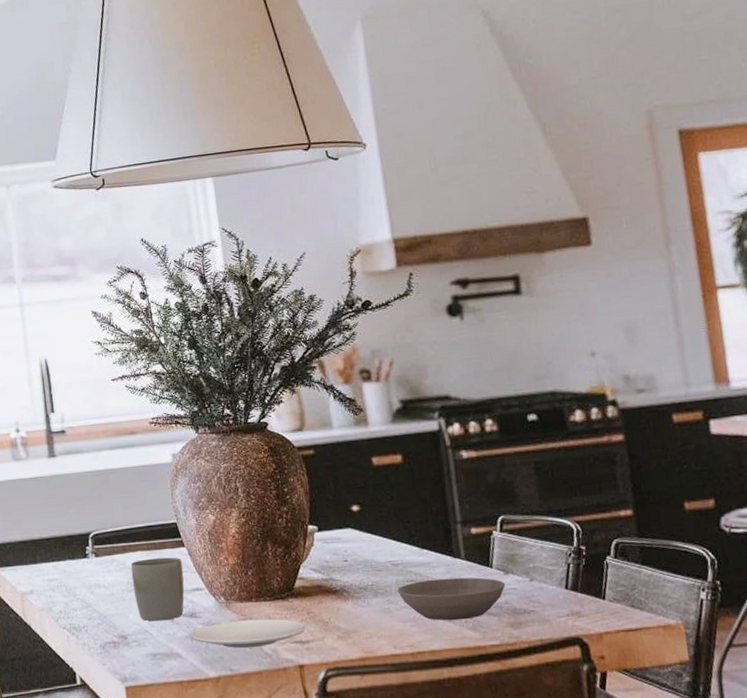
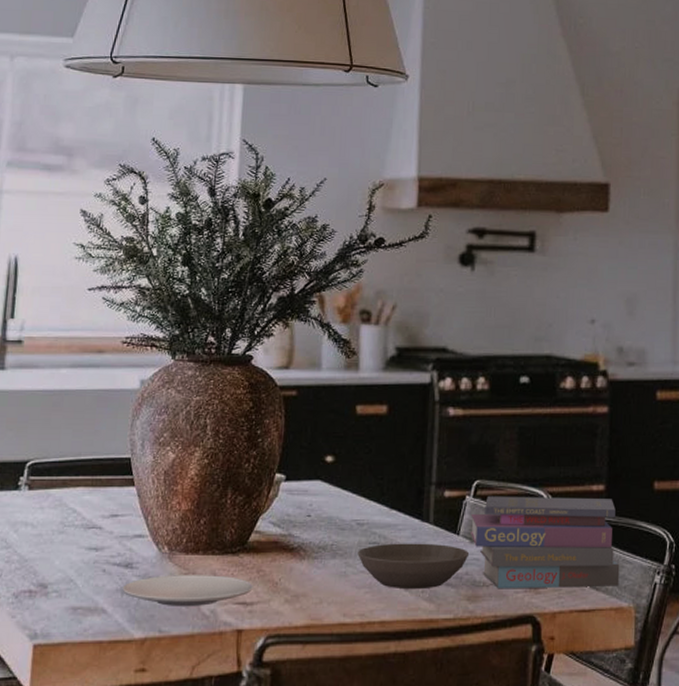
mug: present [130,557,185,622] -> none [65,496,129,570]
books: none [501,522,664,615] -> present [471,496,620,589]

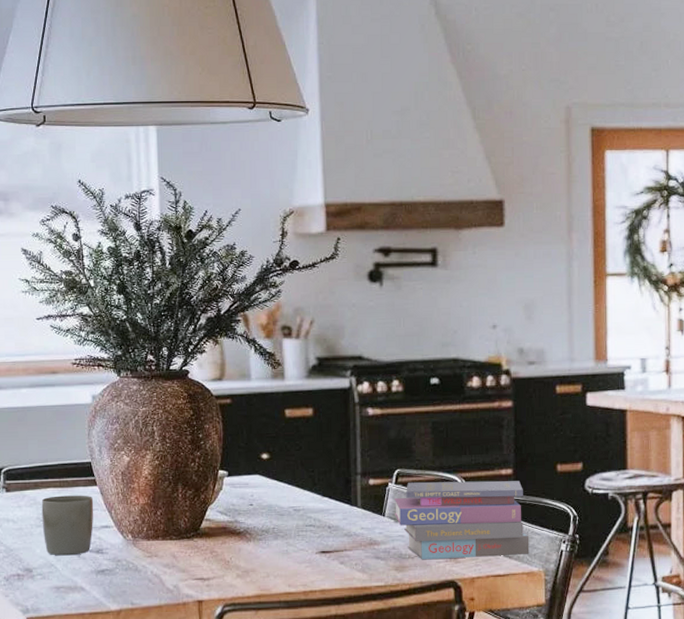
mug: none [65,496,129,570] -> present [41,495,94,556]
plate: present [122,575,253,607] -> none [96,556,208,584]
bowl: present [357,543,470,590] -> none [296,524,395,563]

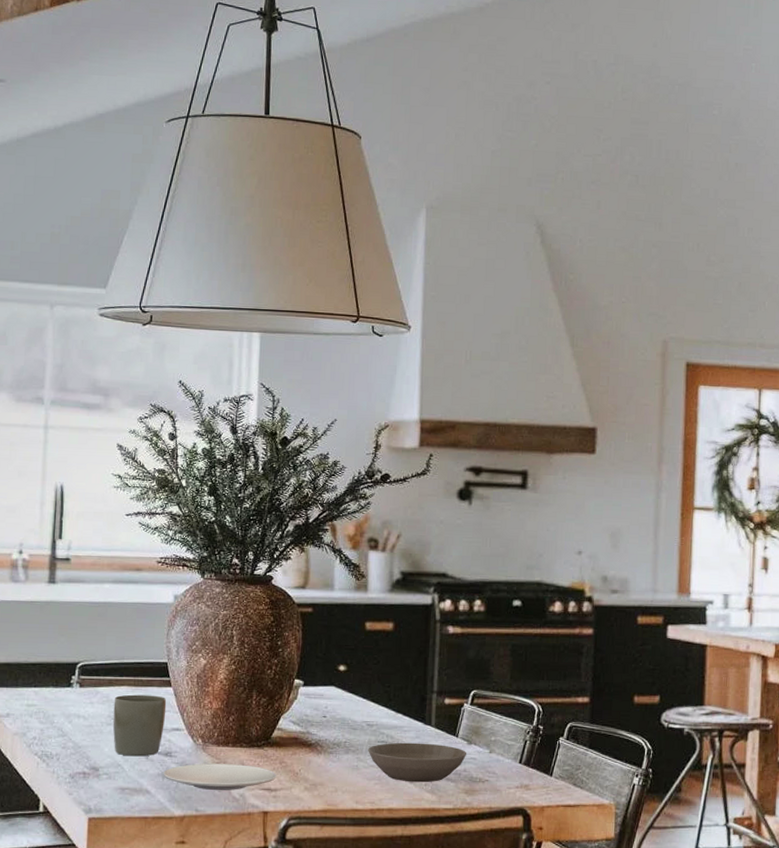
plate: none [96,556,208,584] -> present [163,763,277,791]
bowl: none [296,524,395,563] -> present [368,742,467,783]
books: present [395,480,529,560] -> none [468,704,602,786]

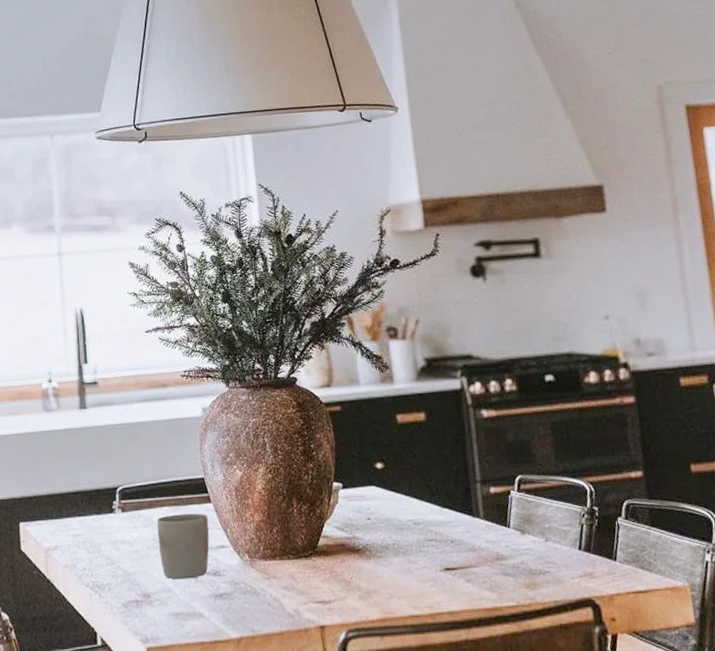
plate: present [163,763,277,791] -> none [214,577,329,609]
bowl: present [368,742,467,783] -> none [418,537,522,581]

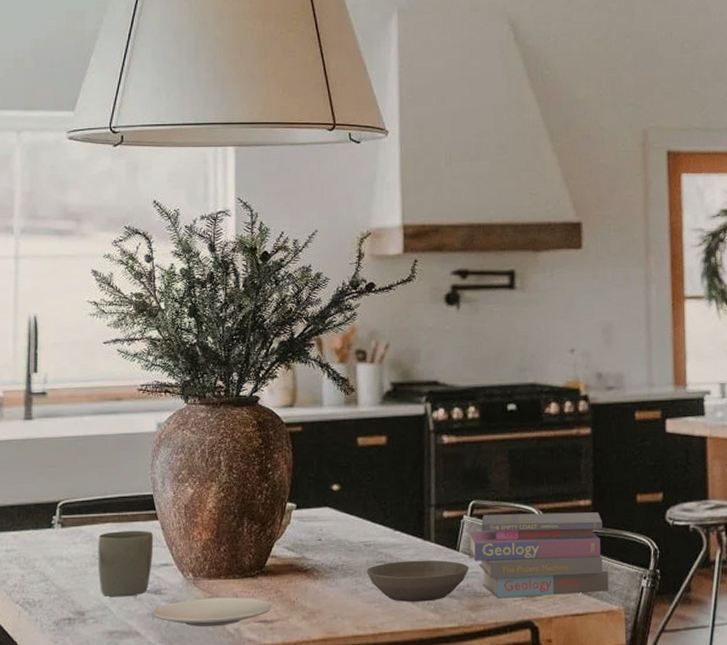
plate: none [214,577,329,609] -> present [153,597,273,628]
bowl: none [418,537,522,581] -> present [366,560,470,603]
books: none [518,484,671,576] -> present [469,512,609,599]

